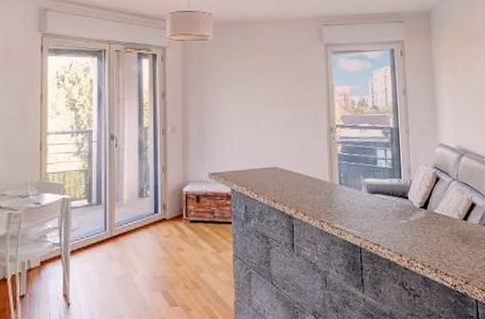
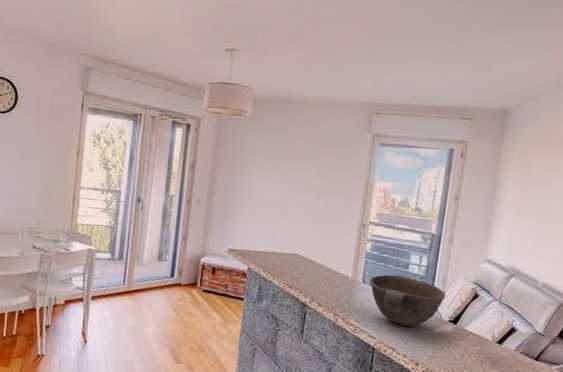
bowl: none [345,171,413,220] -> present [369,274,446,327]

